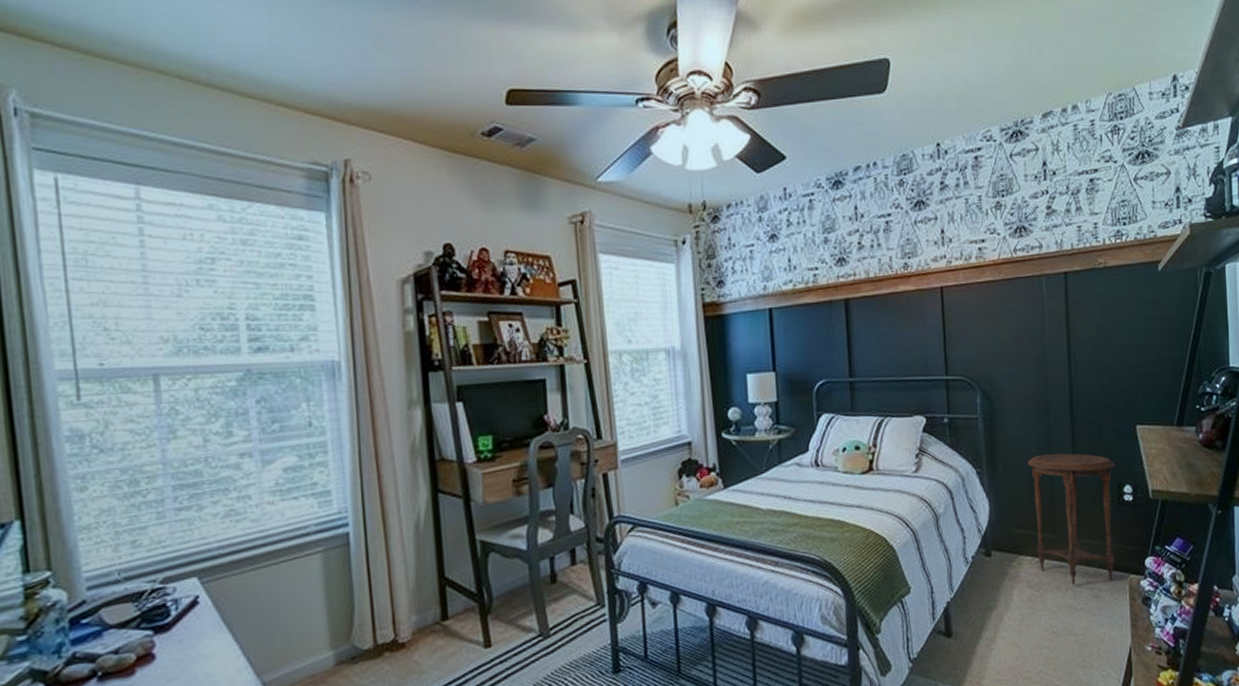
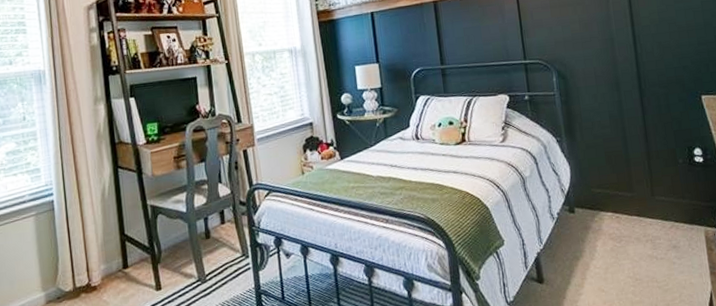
side table: present [1028,453,1115,586] -> none [603,122,690,238]

